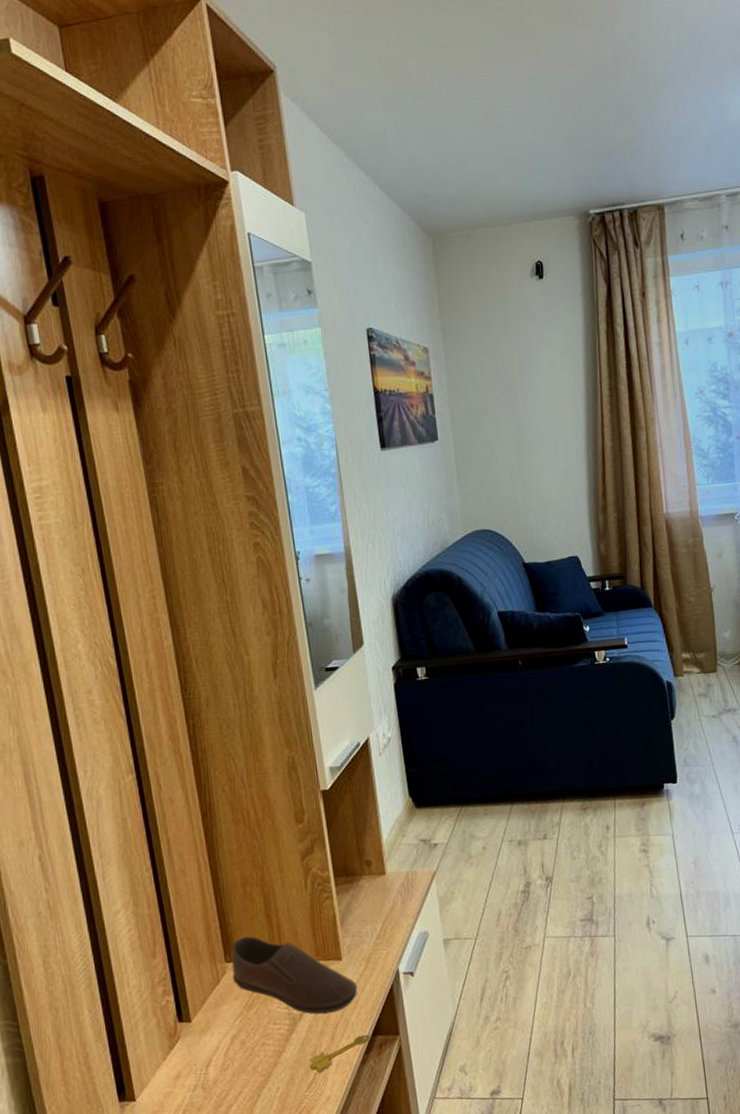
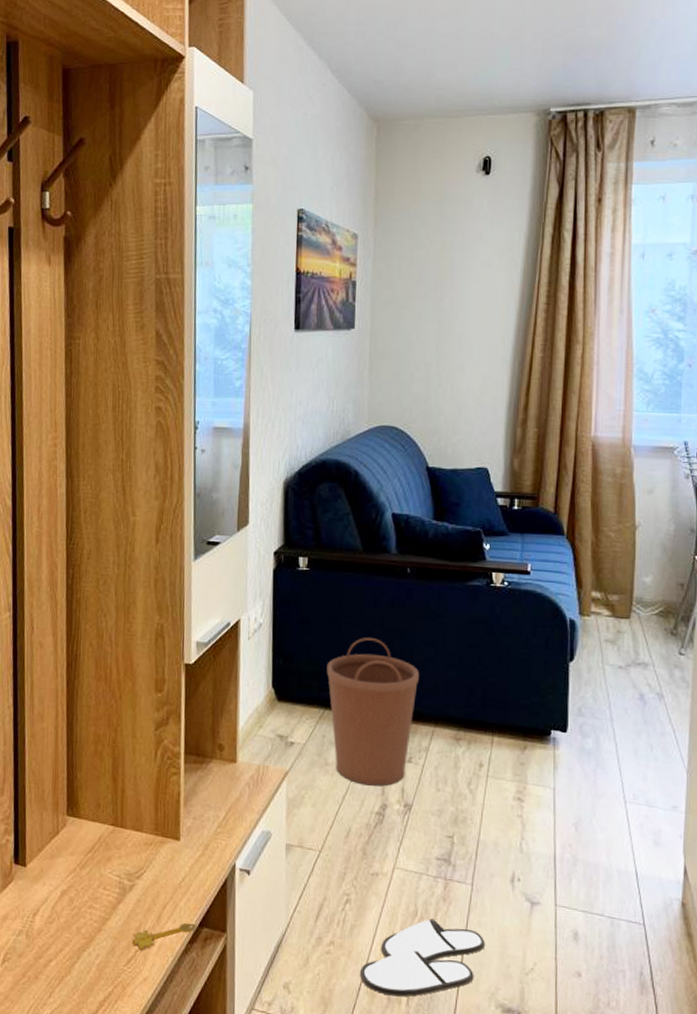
shoe: present [231,936,358,1014] -> none [72,794,192,893]
basket: none [457,731,544,869] -> present [326,638,420,786]
slippers: none [526,974,632,1053] -> present [359,918,485,997]

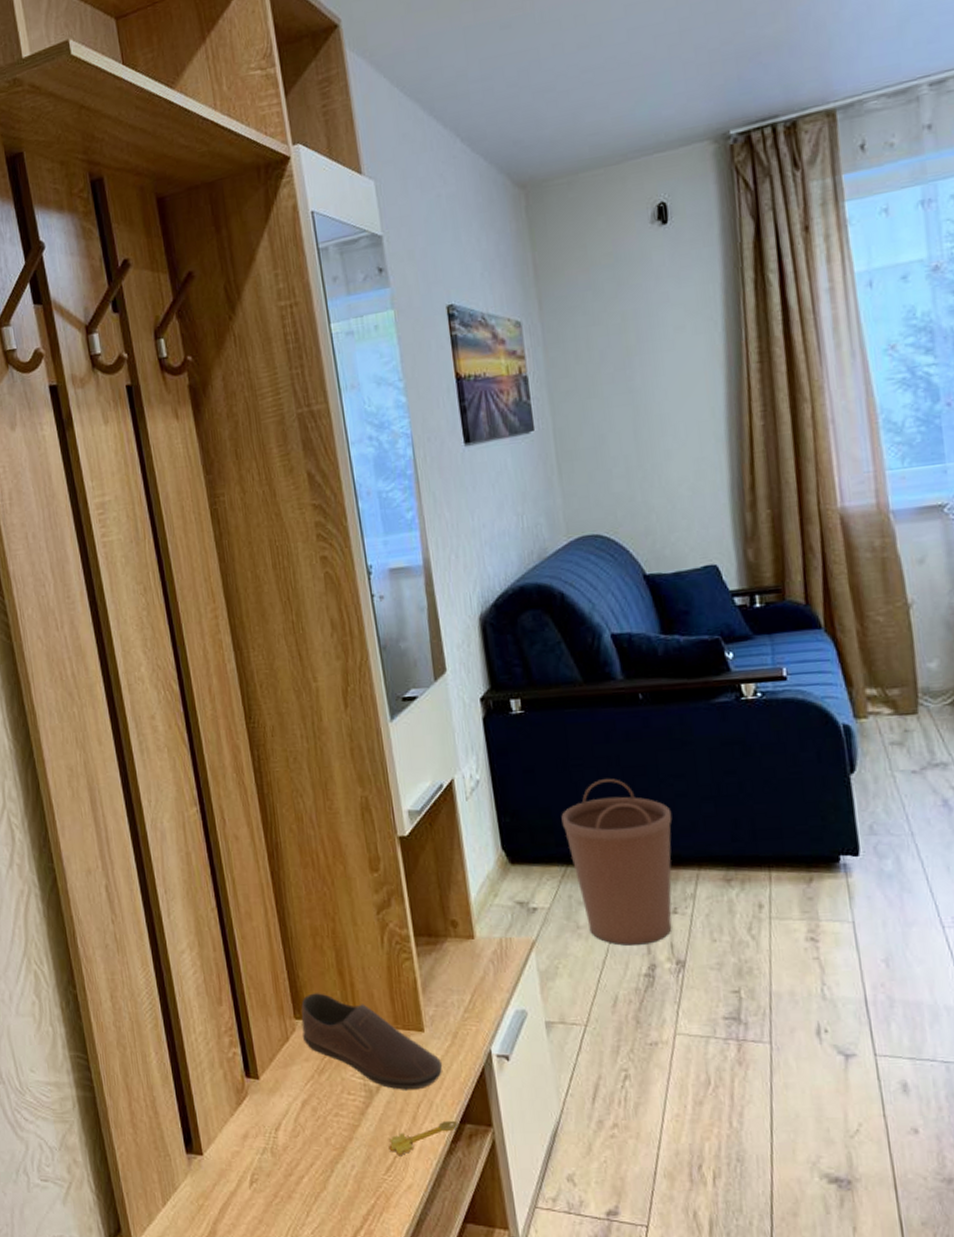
shoe: none [72,794,192,893] -> present [301,993,443,1090]
slippers: present [359,918,485,997] -> none [652,1086,796,1177]

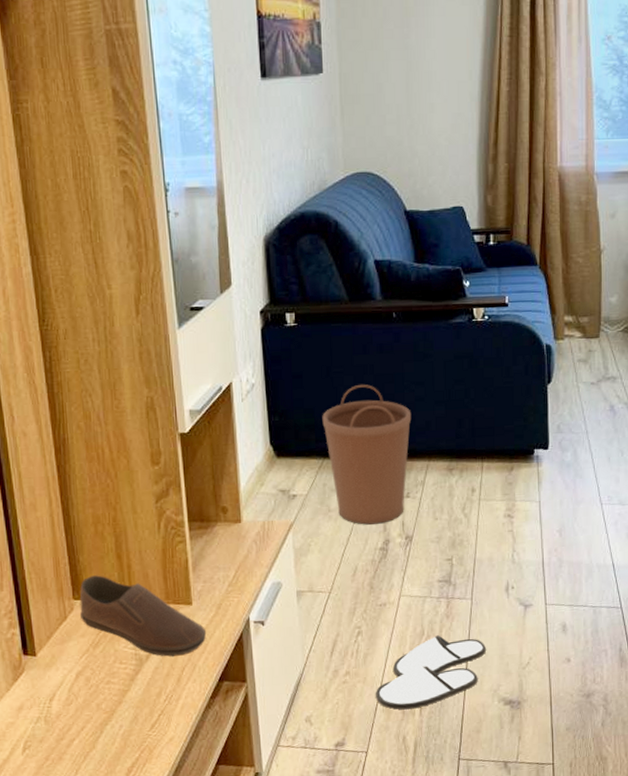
key: present [389,1120,457,1156] -> none [154,679,216,714]
slippers: none [652,1086,796,1177] -> present [375,635,486,710]

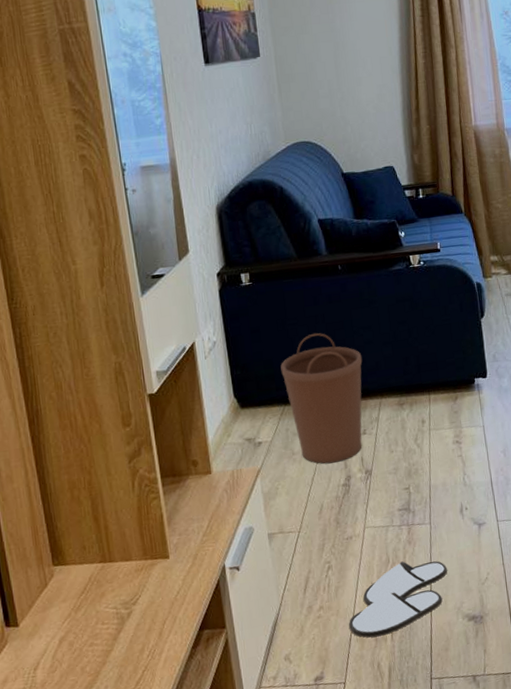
shoe: present [79,575,207,657] -> none [59,539,185,612]

